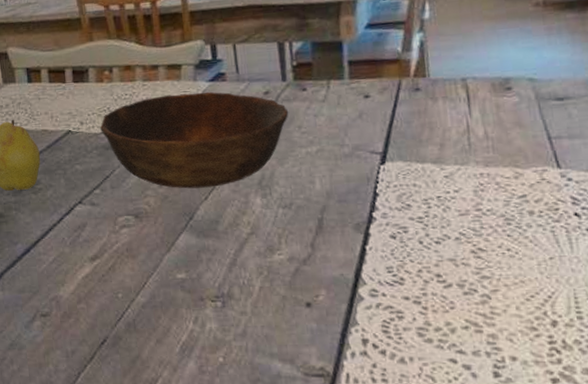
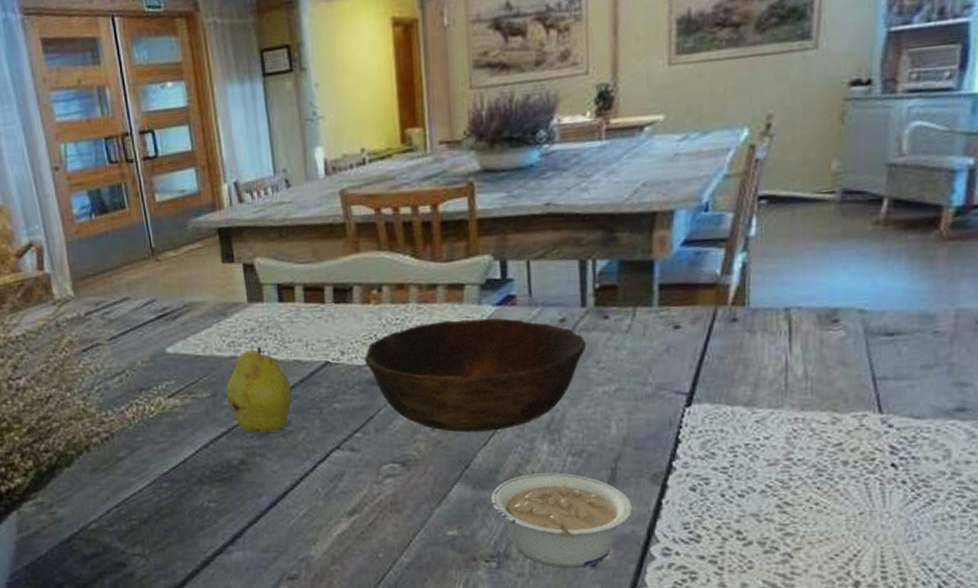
legume: none [213,223,340,308] -> present [490,472,633,569]

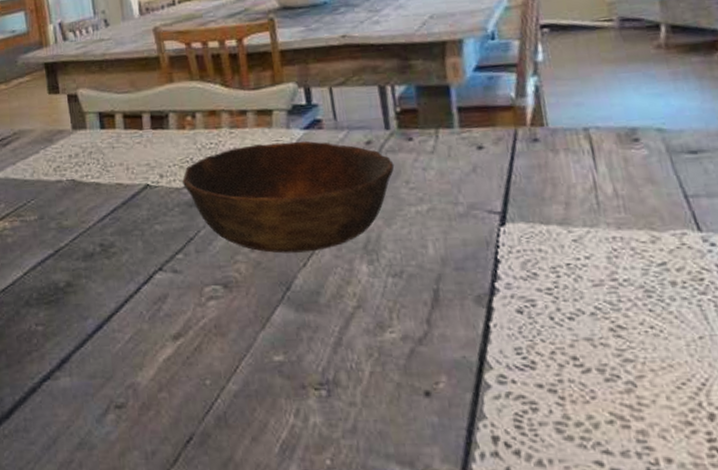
fruit: present [226,346,292,433] -> none [53,170,115,255]
legume: present [490,472,633,569] -> none [314,294,461,398]

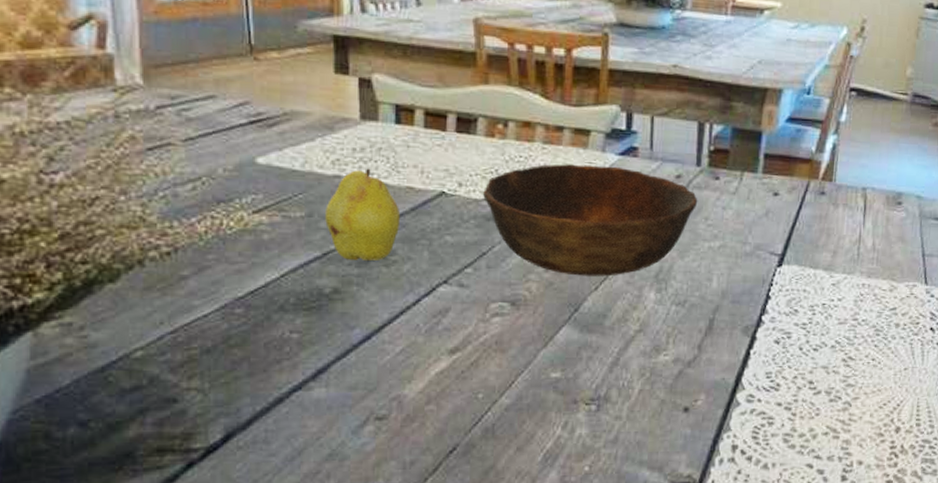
fruit: none [53,170,115,255] -> present [325,168,401,260]

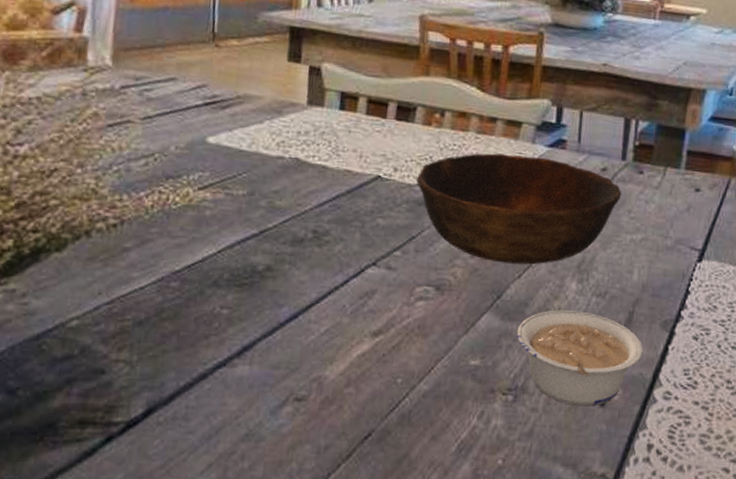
fruit: present [325,168,401,260] -> none [265,150,337,240]
legume: none [596,320,725,413] -> present [516,310,643,407]

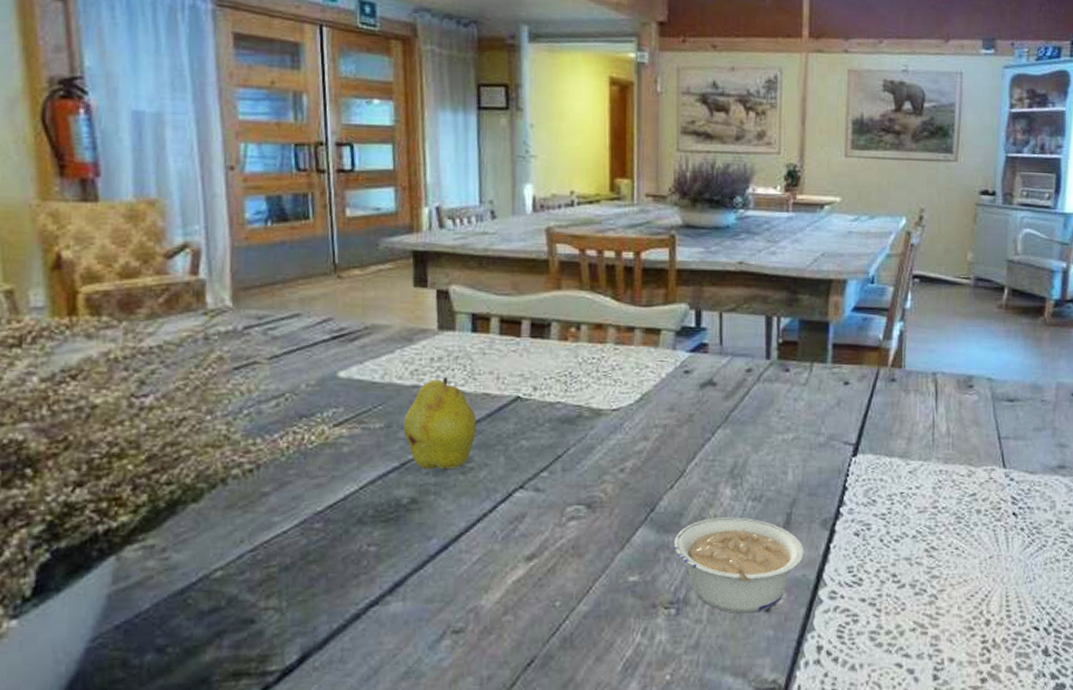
fruit: none [265,150,337,240] -> present [404,376,477,469]
bowl: present [416,153,622,265] -> none [558,363,769,475]

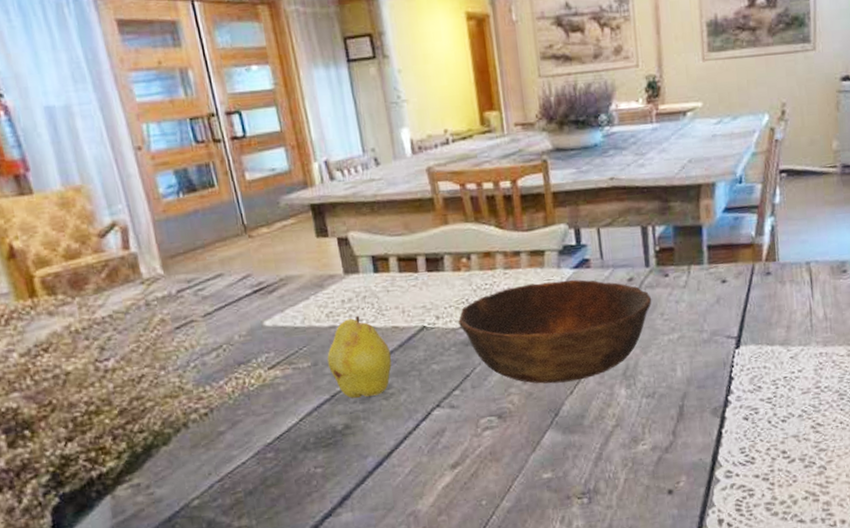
bowl: none [558,363,769,475] -> present [458,279,652,384]
legume: present [673,517,804,614] -> none [579,413,699,498]

